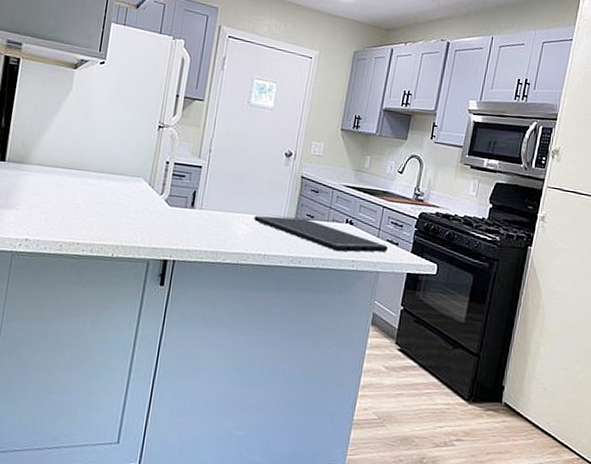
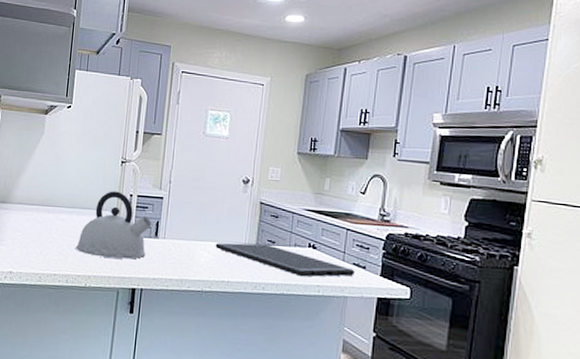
kettle: none [103,156,189,230] -> present [76,191,152,259]

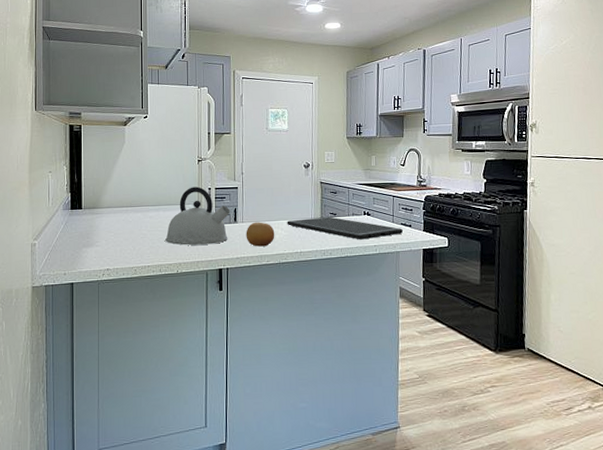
fruit: none [166,240,200,270] -> present [246,222,275,247]

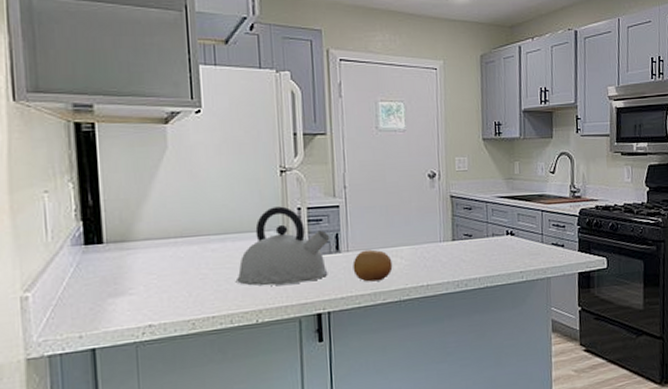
cutting board: present [287,216,403,240] -> none [408,239,554,266]

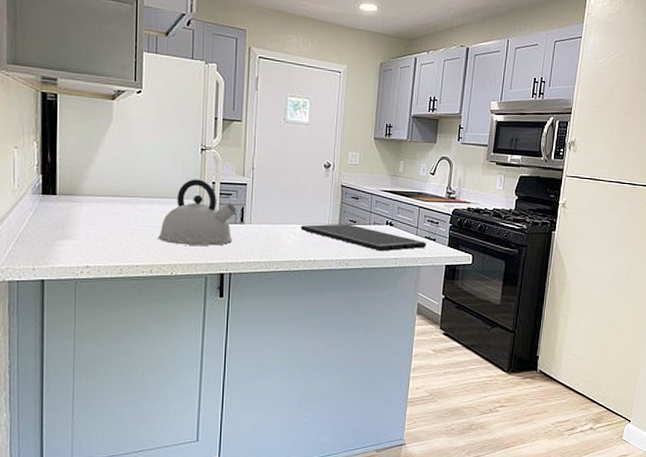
fruit: present [352,249,393,282] -> none [253,224,287,252]
cutting board: none [408,239,554,266] -> present [301,223,426,252]

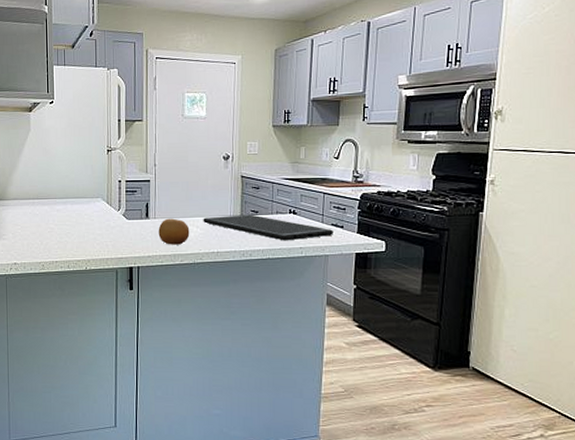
kettle: present [158,179,237,246] -> none [73,179,142,241]
fruit: none [253,224,287,252] -> present [158,218,190,245]

